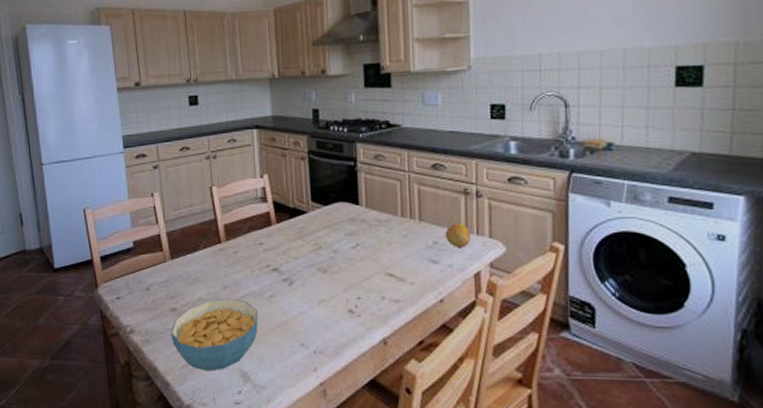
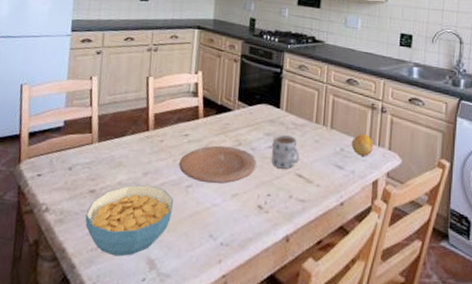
plate: none [257,251,341,292] -> present [178,145,256,184]
mug: none [355,232,389,269] -> present [271,134,300,169]

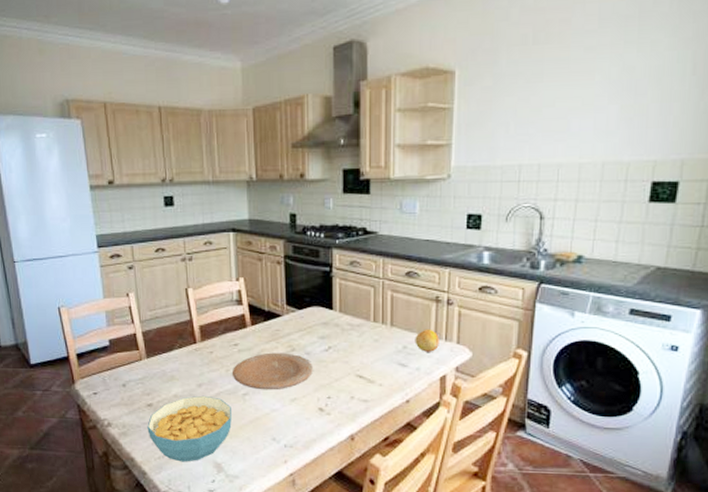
mug: present [271,134,300,169] -> none [327,336,359,371]

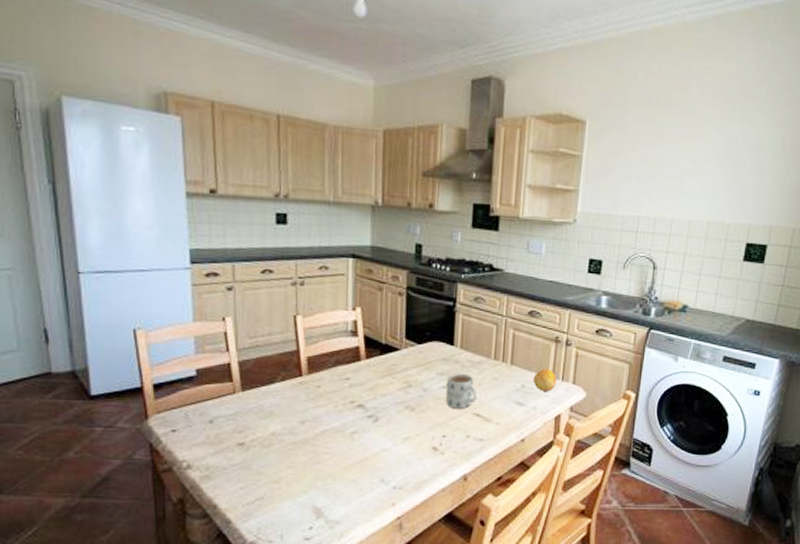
cereal bowl: present [147,395,232,462] -> none [236,433,337,508]
plate: present [231,352,313,390] -> none [340,388,429,429]
mug: none [327,336,359,371] -> present [445,373,478,409]

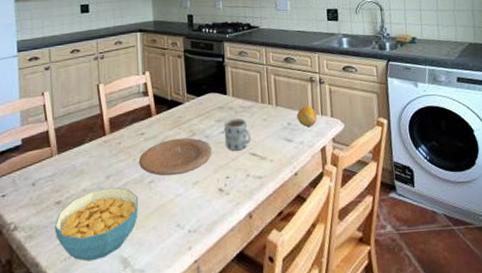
cereal bowl: none [236,433,337,508] -> present [54,187,138,261]
plate: none [340,388,429,429] -> present [138,137,212,176]

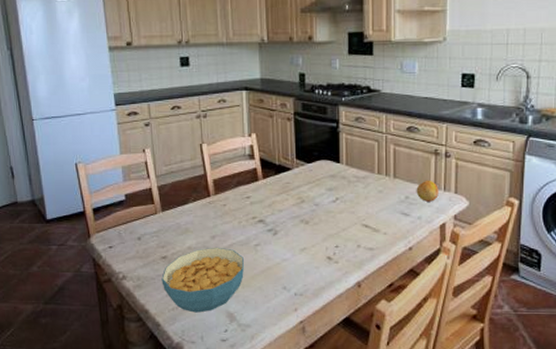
plate: present [138,137,212,176] -> none [244,204,321,241]
mug: present [223,118,252,151] -> none [335,188,365,221]

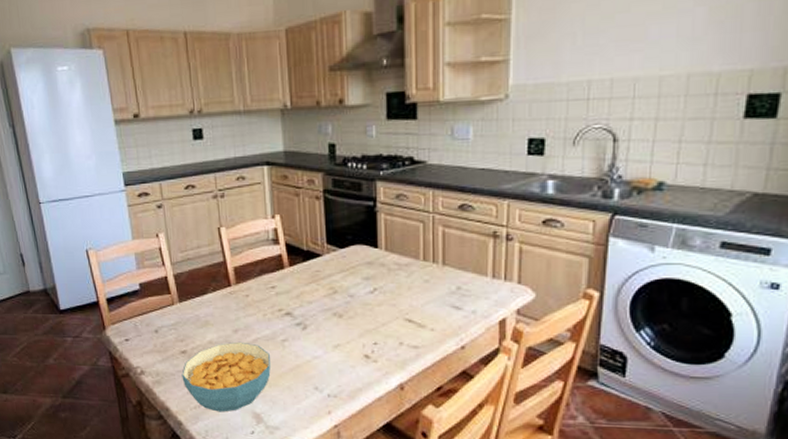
fruit: present [416,180,439,202] -> none [470,267,498,293]

